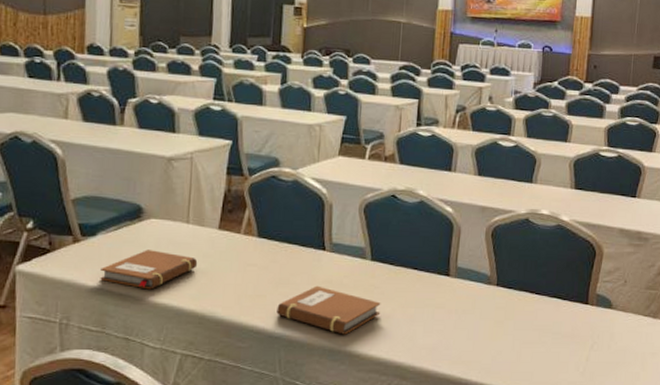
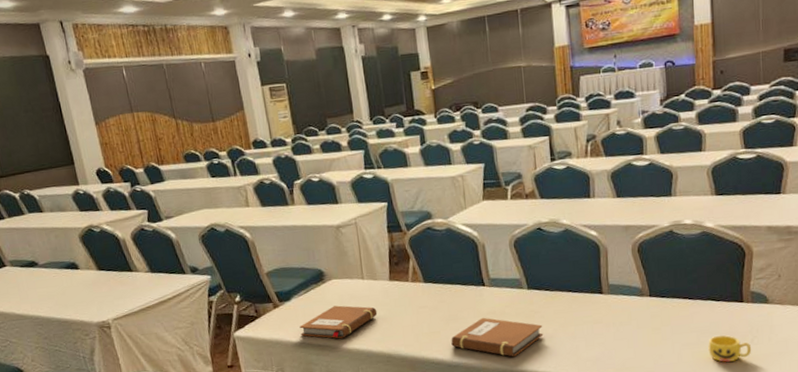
cup: none [548,337,591,366] -> present [708,335,752,362]

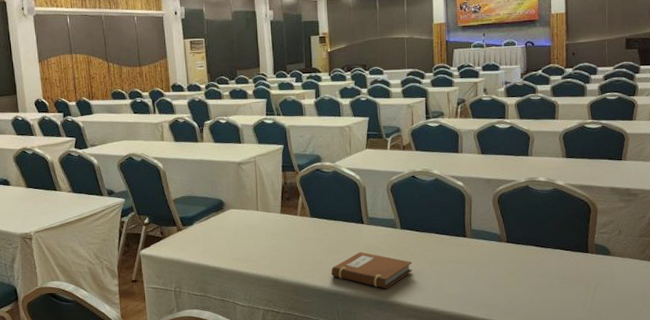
notebook: present [299,305,378,339] -> none [199,232,268,263]
cup: present [708,335,752,362] -> none [557,282,595,306]

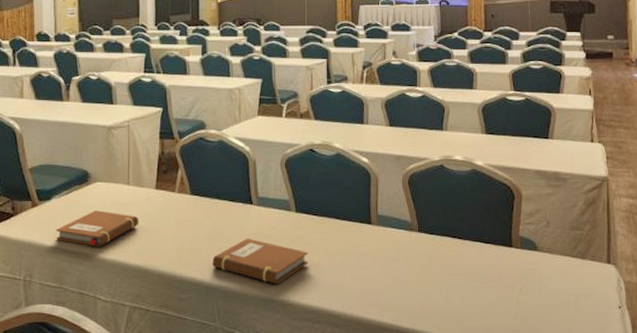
notebook: none [199,232,268,263] -> present [56,210,139,247]

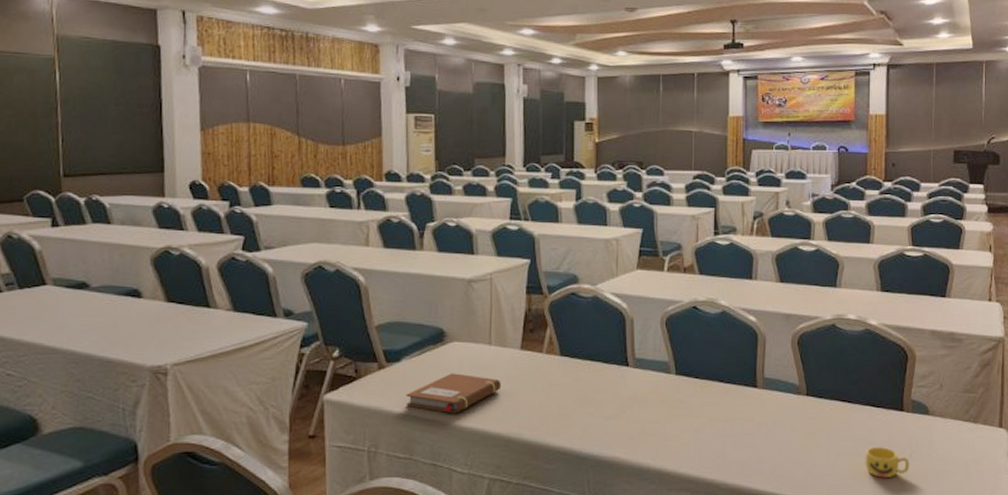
notebook: present [212,238,309,284] -> none [583,403,688,453]
cup: none [476,281,521,311] -> present [865,447,910,478]

